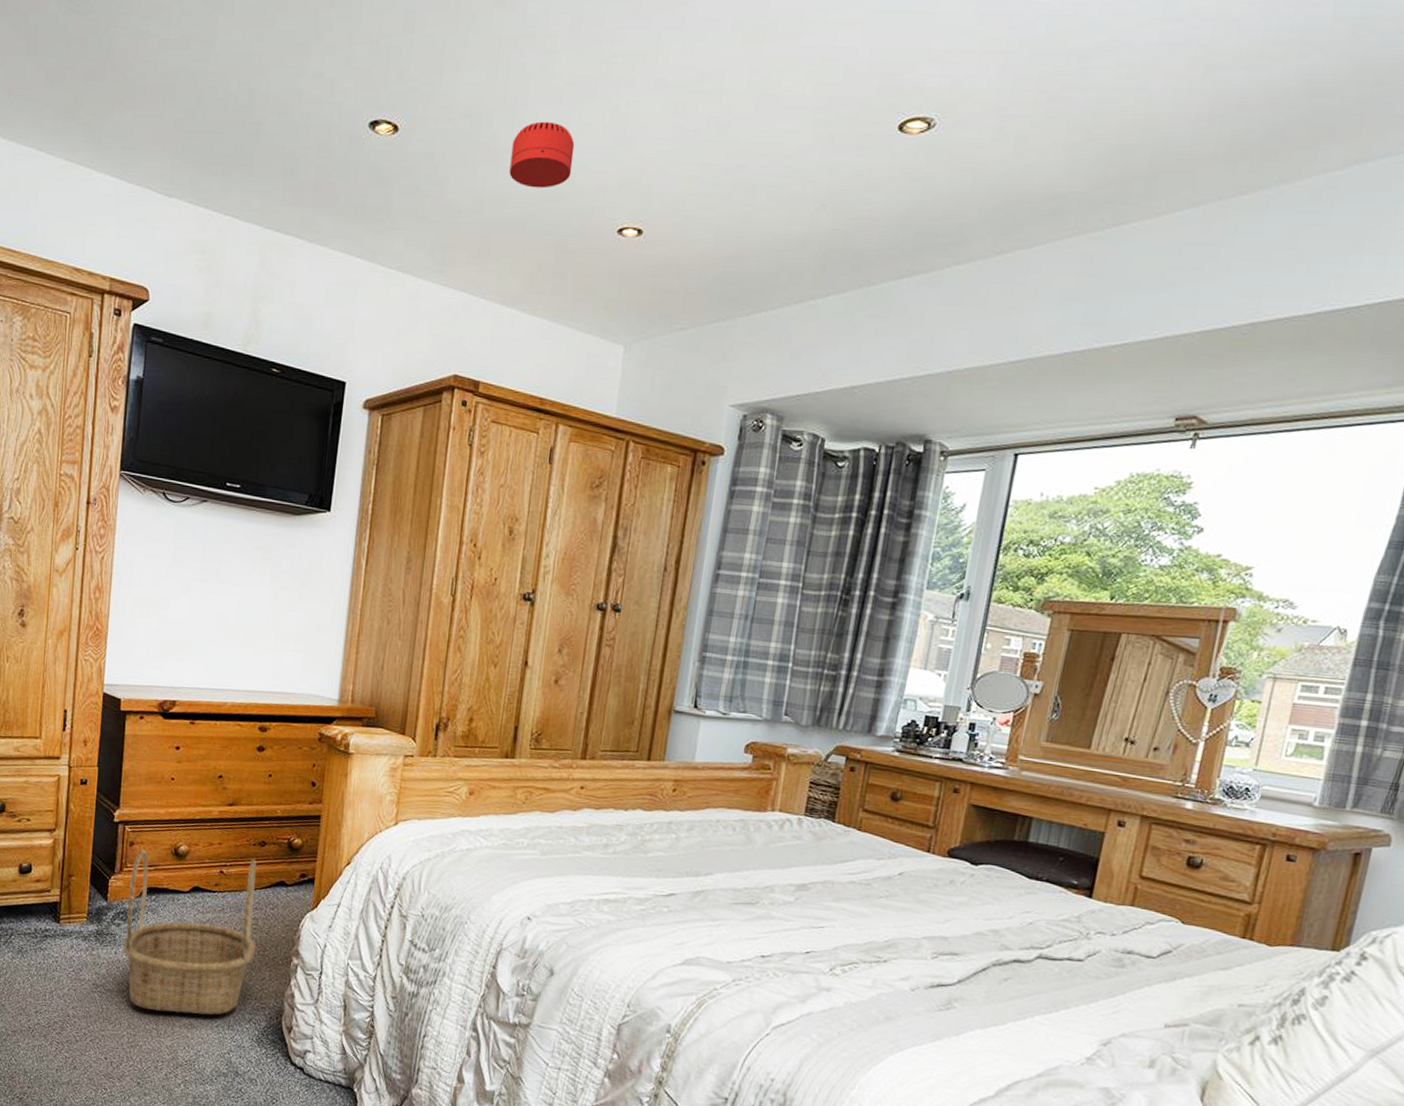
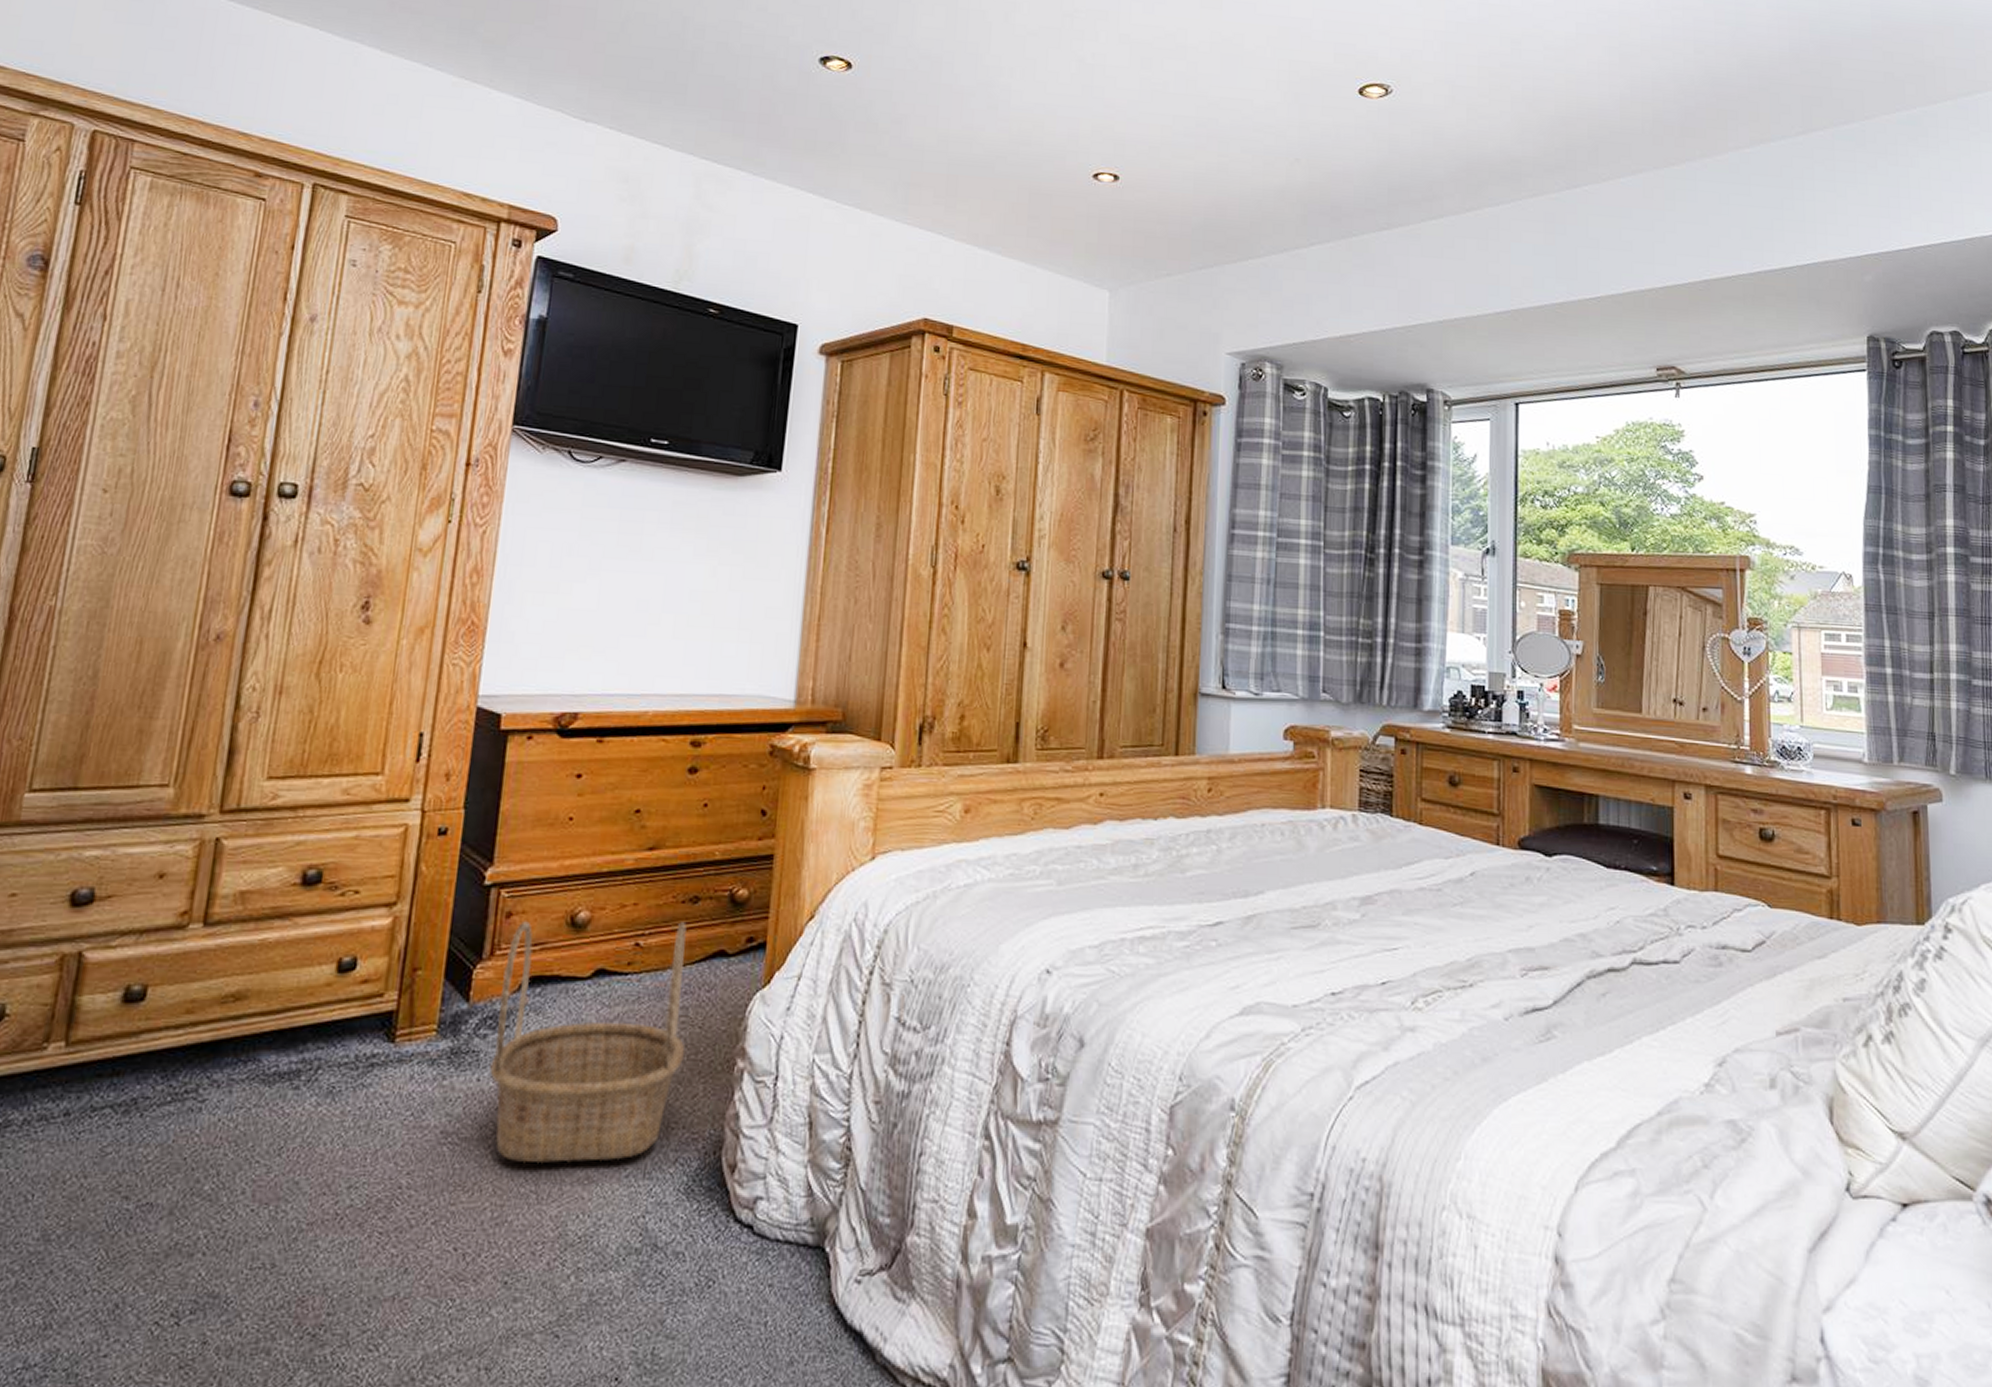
smoke detector: present [509,121,575,189] -> none [974,67,1042,132]

